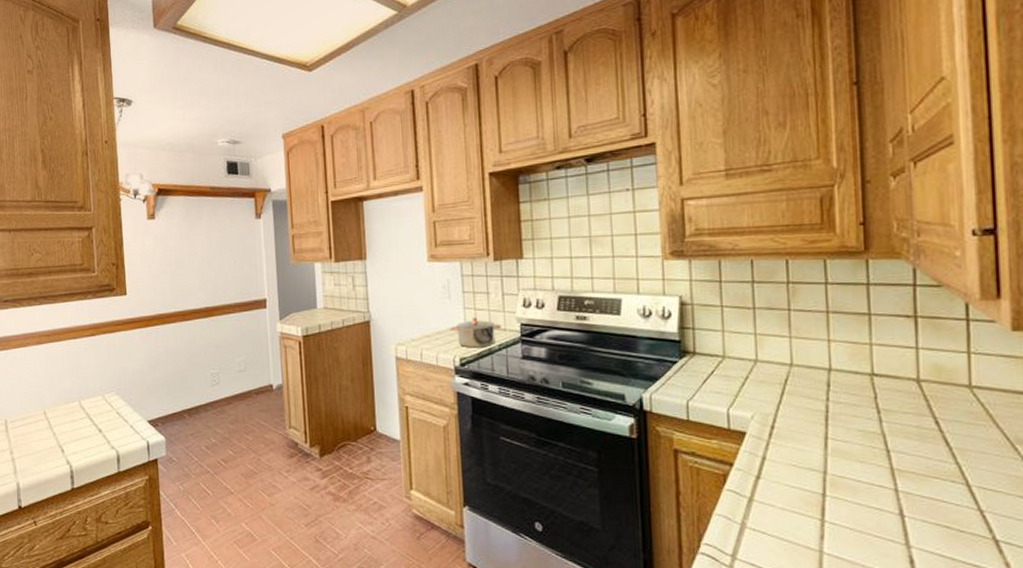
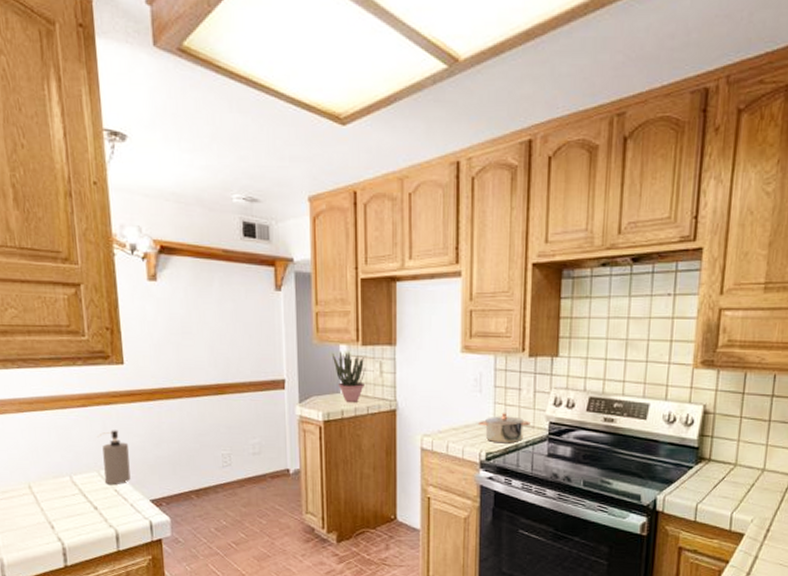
soap dispenser: none [103,355,131,407] -> present [97,430,131,484]
potted plant: none [307,268,339,318] -> present [331,351,366,404]

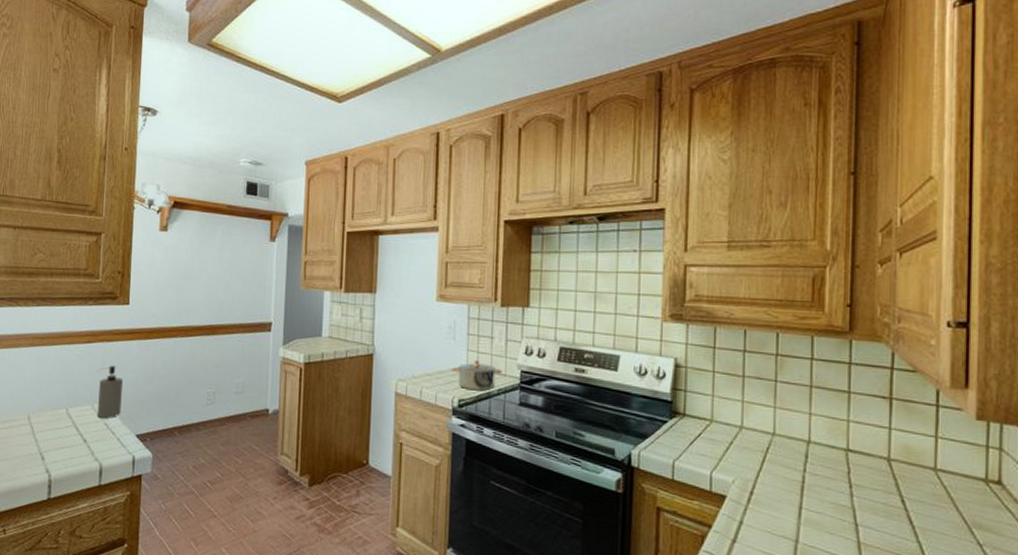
potted plant: present [331,351,366,404] -> none [316,297,347,347]

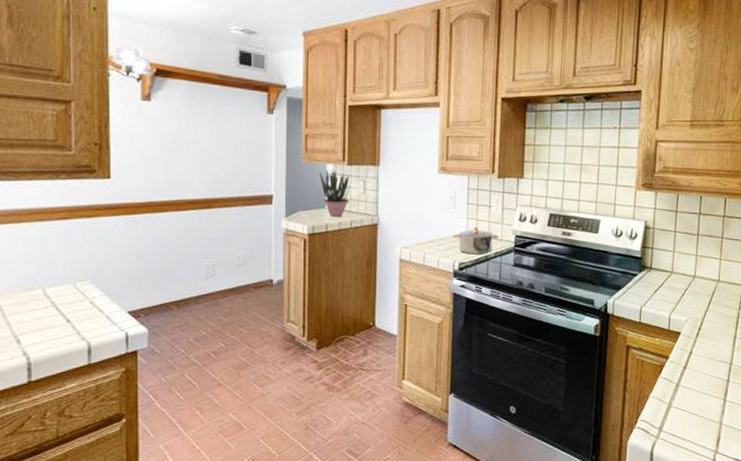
soap dispenser: present [96,365,124,418] -> none [76,242,110,296]
potted plant: none [316,297,347,347] -> present [319,170,350,218]

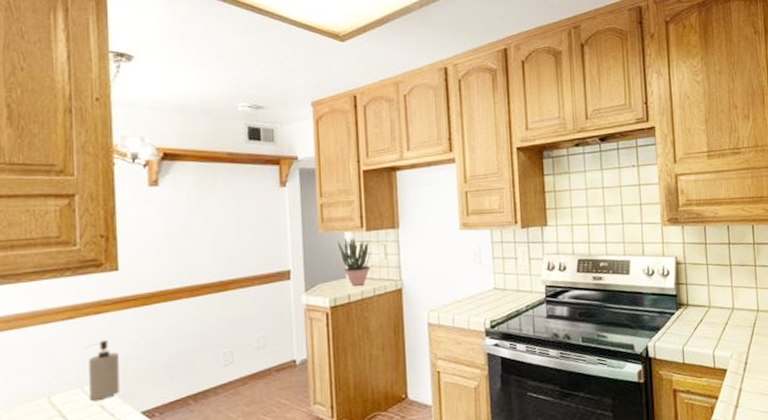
soap dispenser: none [76,242,110,296] -> present [84,340,120,400]
cooking pot: present [452,227,499,255] -> none [481,281,529,311]

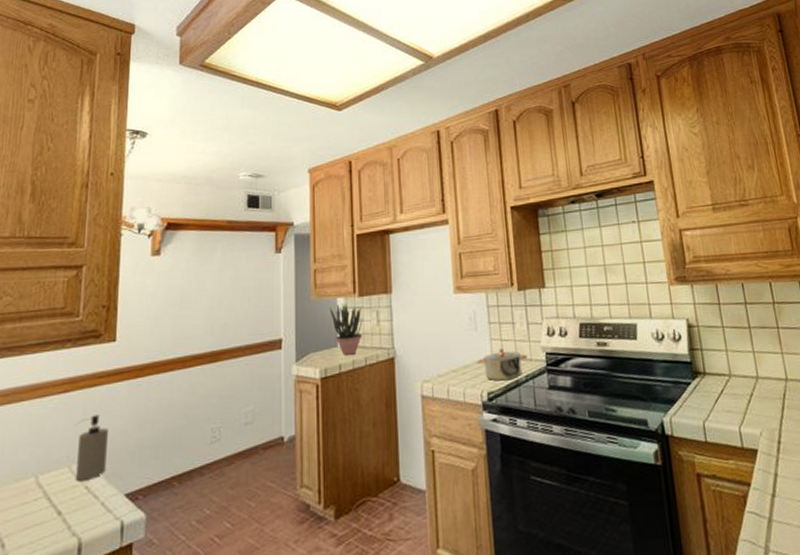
cooking pot: none [481,281,529,311] -> present [477,349,528,381]

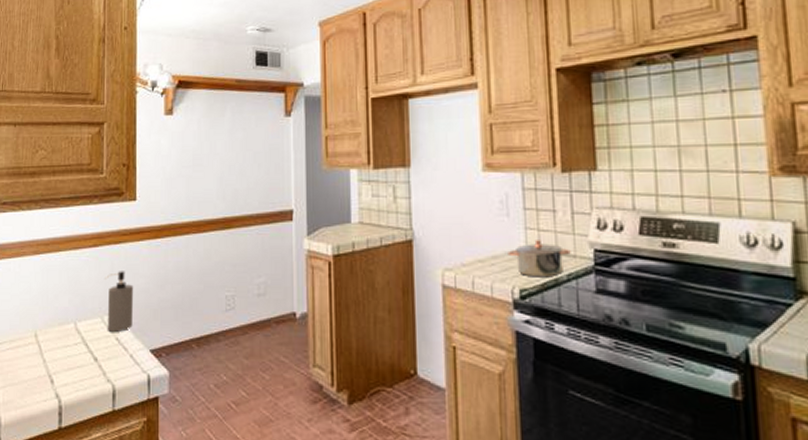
potted plant: present [329,303,363,357] -> none [341,176,378,234]

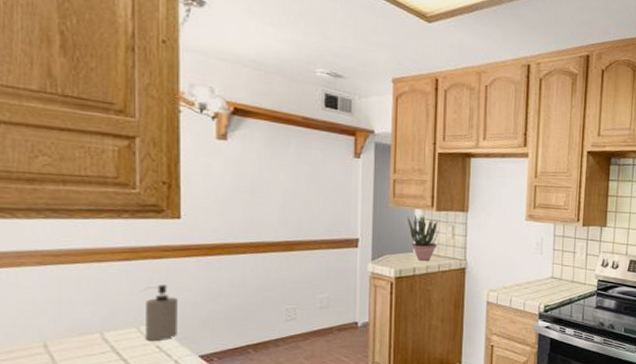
potted plant: none [341,176,378,234] -> present [407,215,439,262]
cooking pot: present [508,240,571,278] -> none [538,272,583,298]

